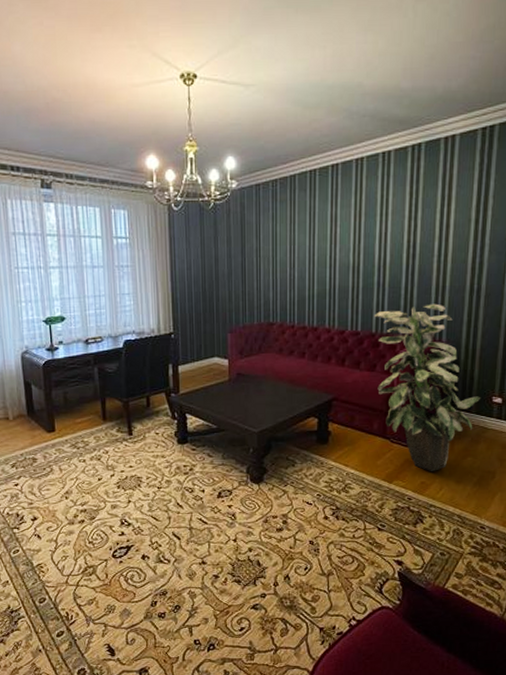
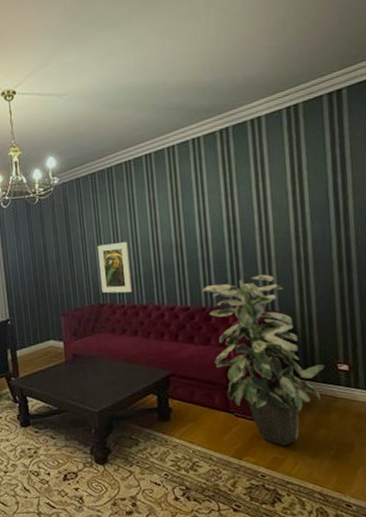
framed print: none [273,258,304,313] -> present [98,241,132,293]

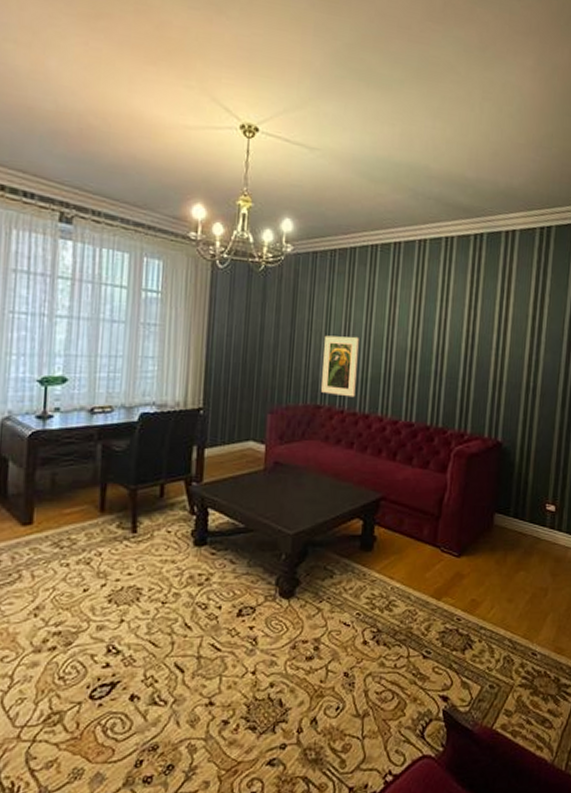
indoor plant: present [202,274,326,446] -> none [430,398,535,587]

